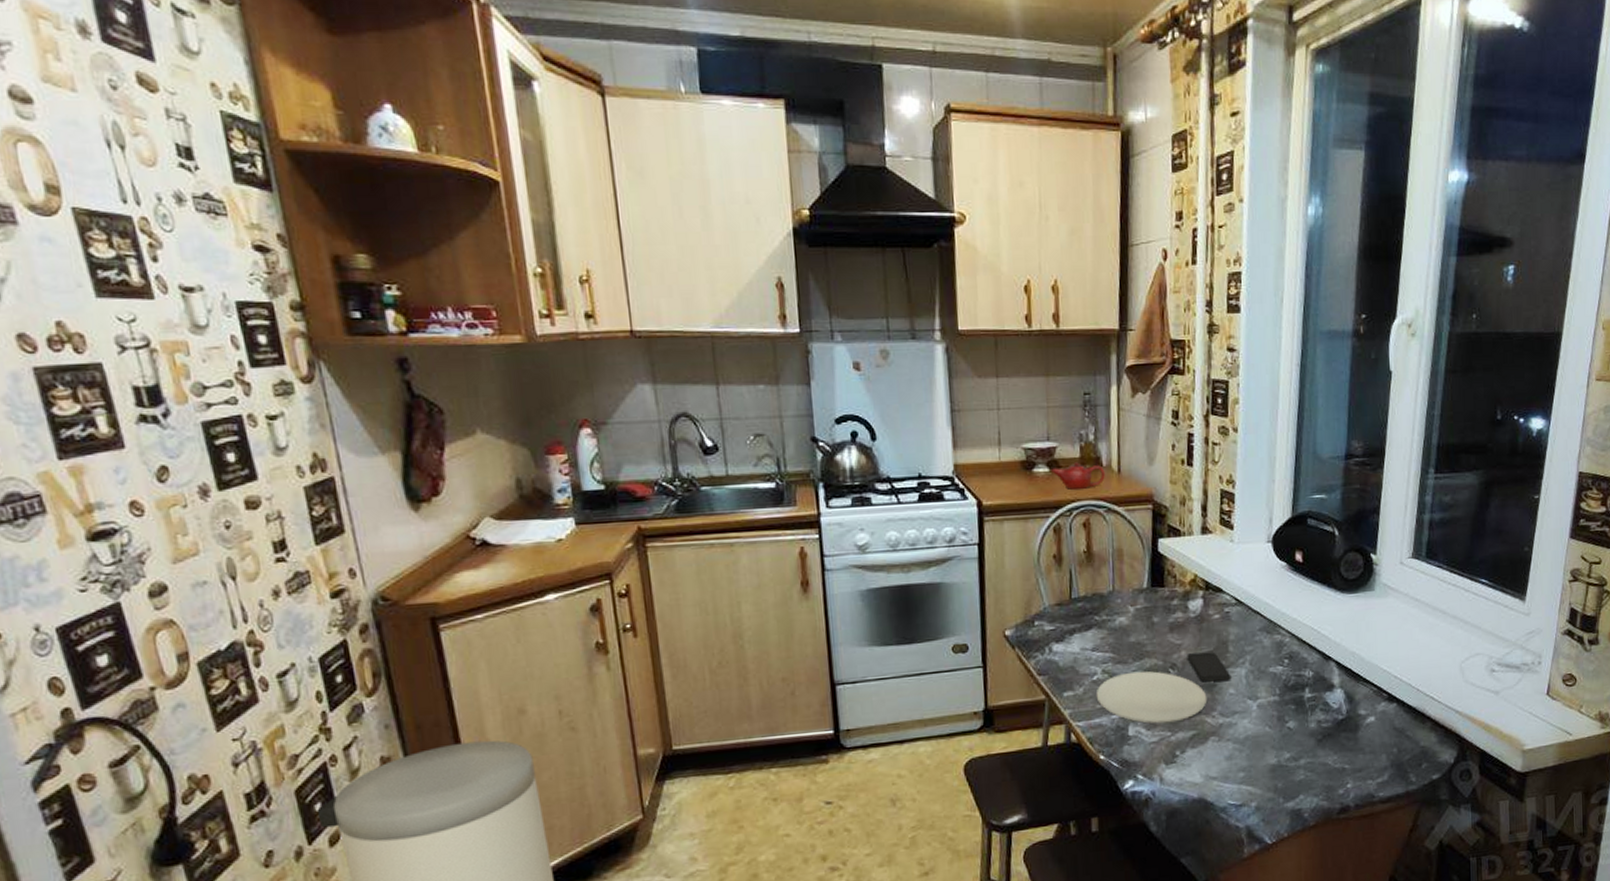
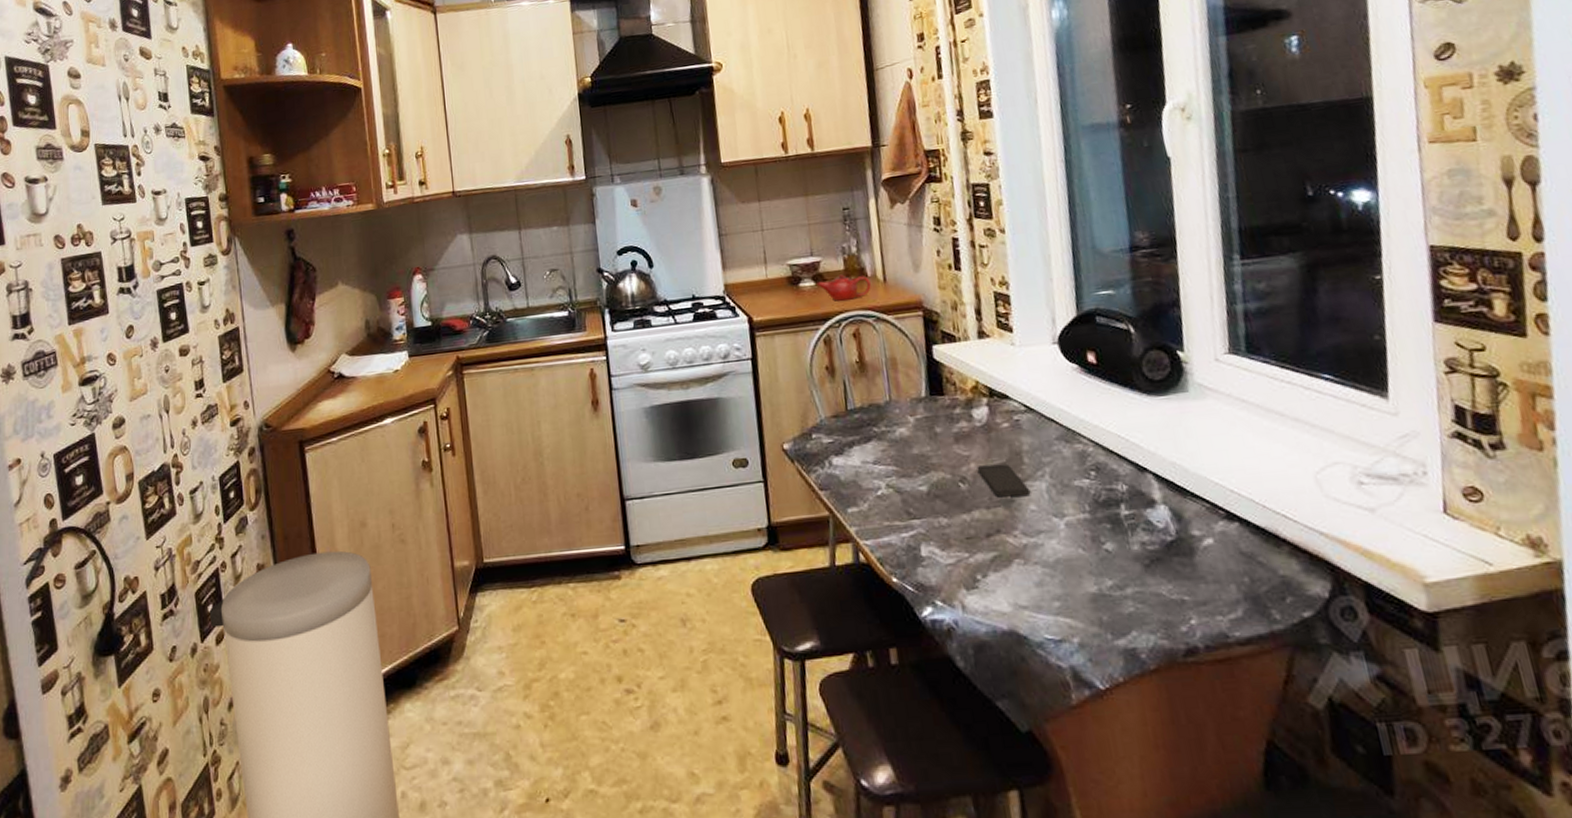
plate: present [1095,671,1208,724] -> none [881,485,1006,544]

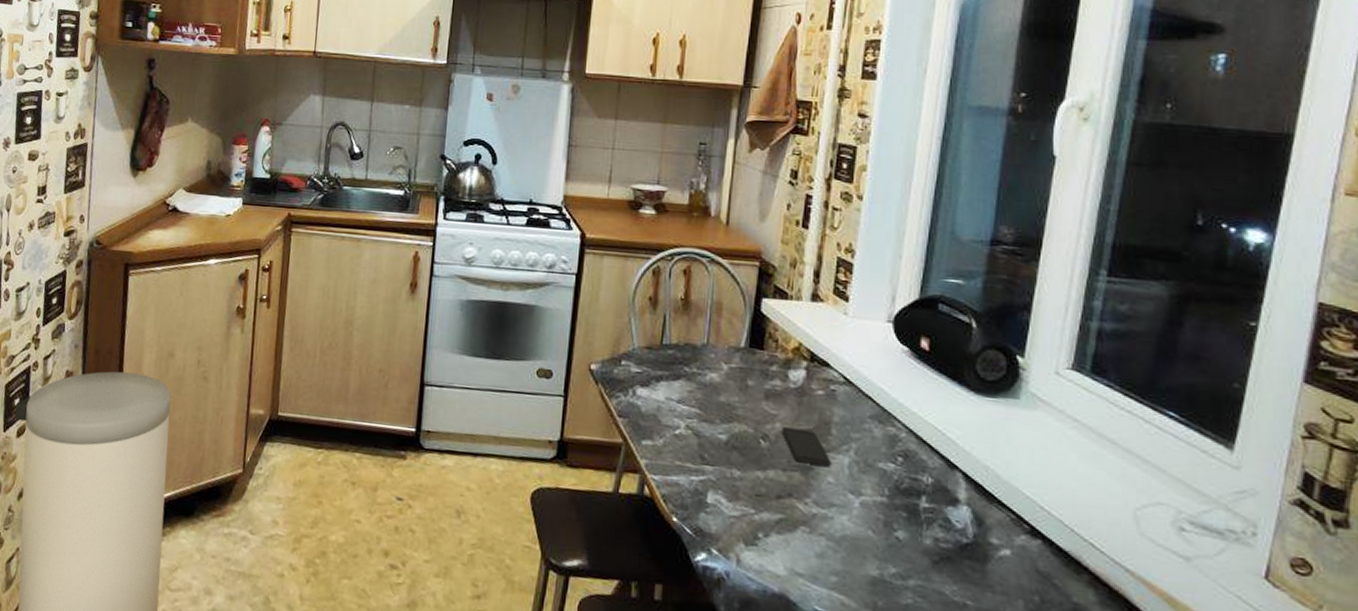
teapot: present [815,274,871,302] -> none [656,208,712,237]

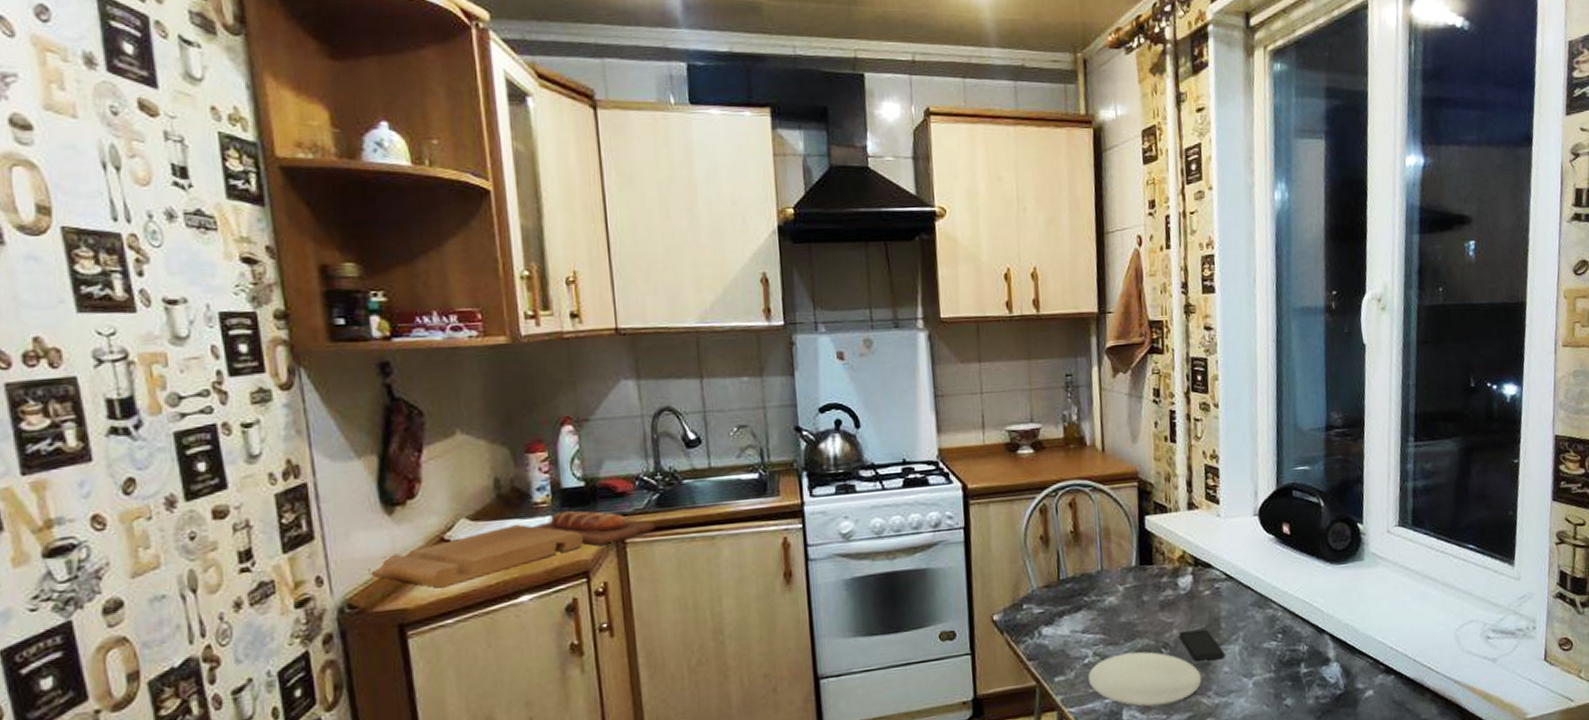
cutting board: none [113,201,261,241] -> present [368,524,583,588]
bread loaf: none [228,196,316,231] -> present [533,510,655,546]
plate: none [676,433,801,500] -> present [1087,651,1202,707]

